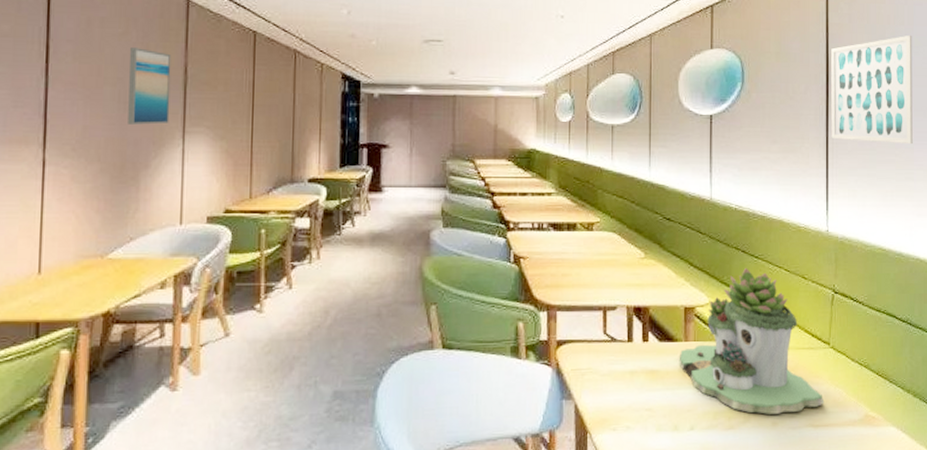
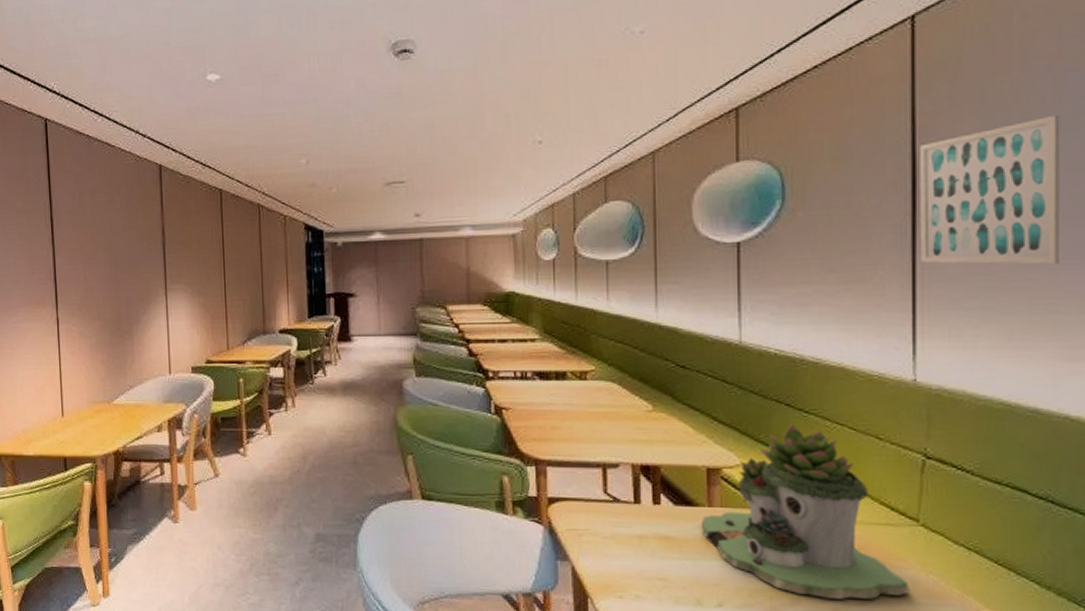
wall art: present [128,48,172,125] -> none [115,214,153,284]

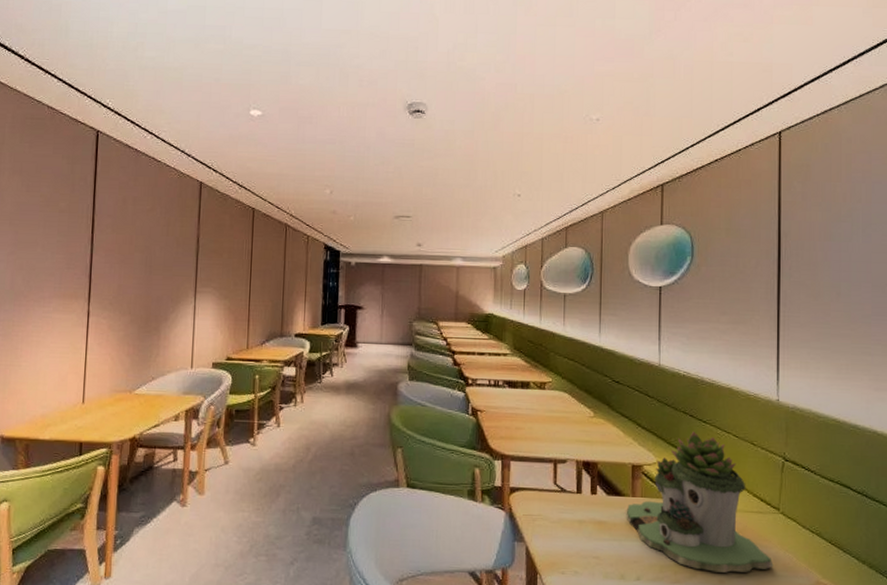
wall art: present [920,114,1060,265] -> none [783,212,870,320]

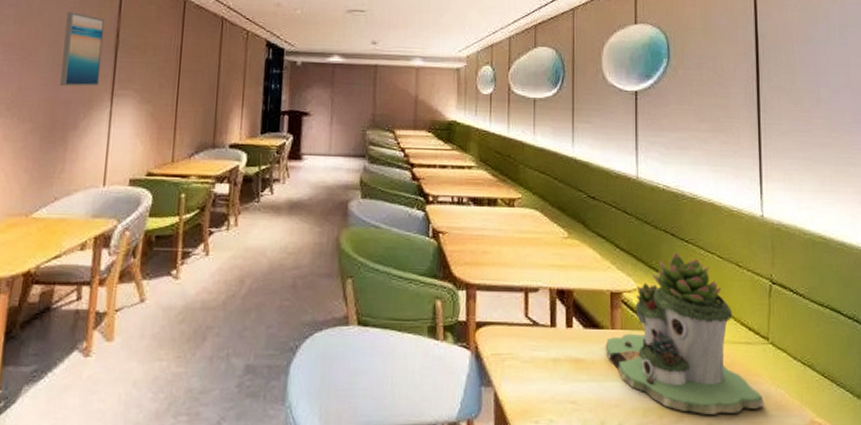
wall art: none [152,221,187,285] -> present [60,12,105,87]

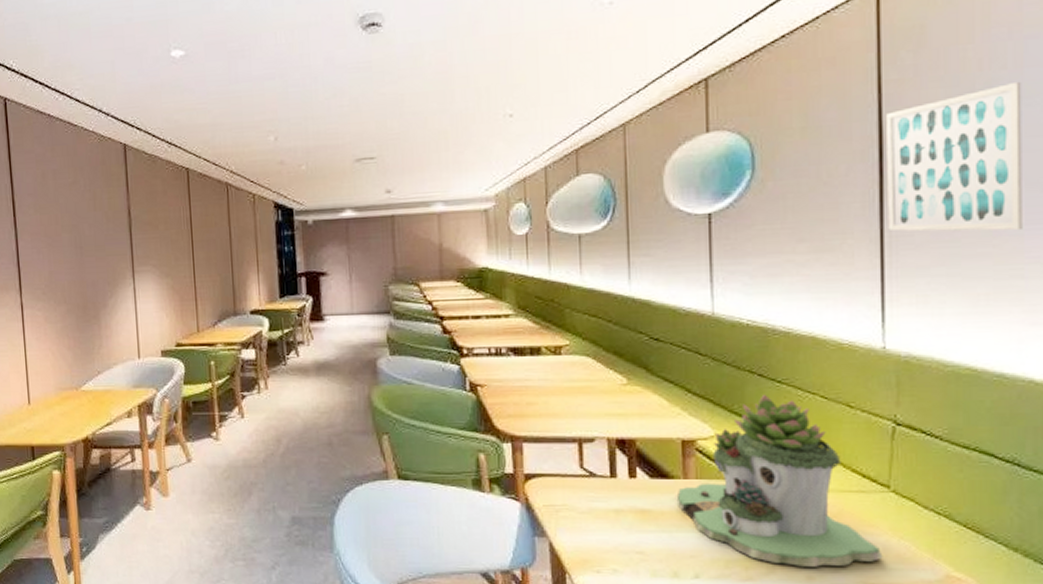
wall art: present [60,12,105,87] -> none [79,195,120,267]
wall art: none [760,14,851,128] -> present [886,81,1022,232]

